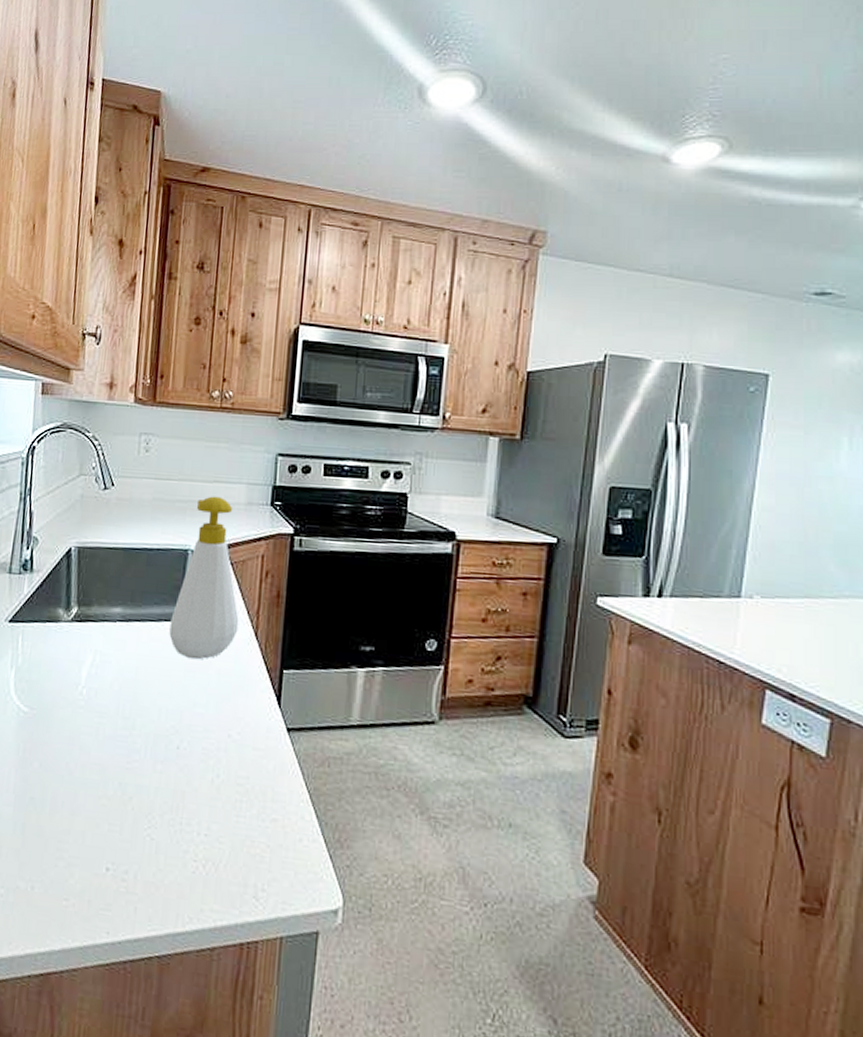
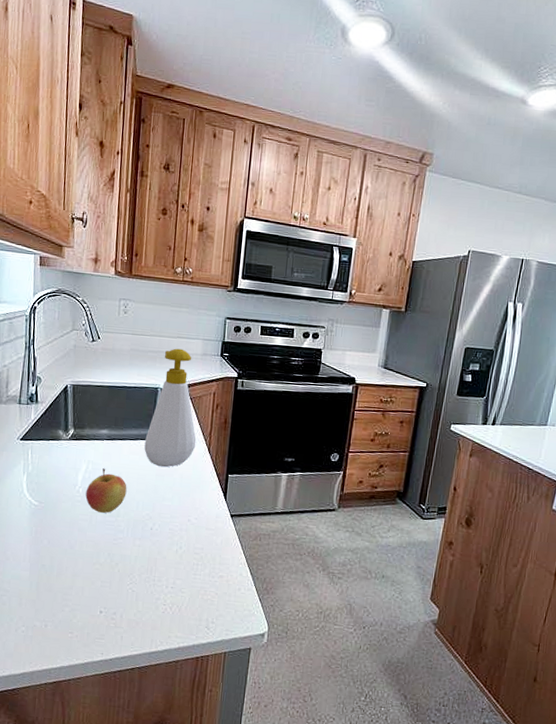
apple: none [90,661,146,724] -> present [85,468,127,513]

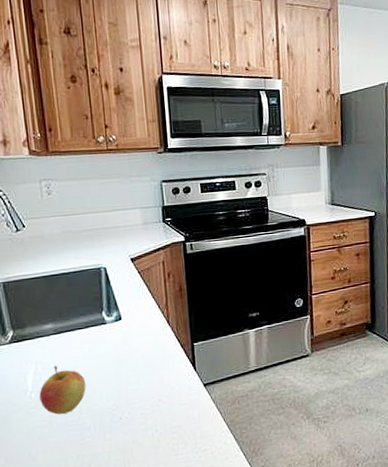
soap bottle: present [144,348,196,468] -> none [96,222,153,351]

